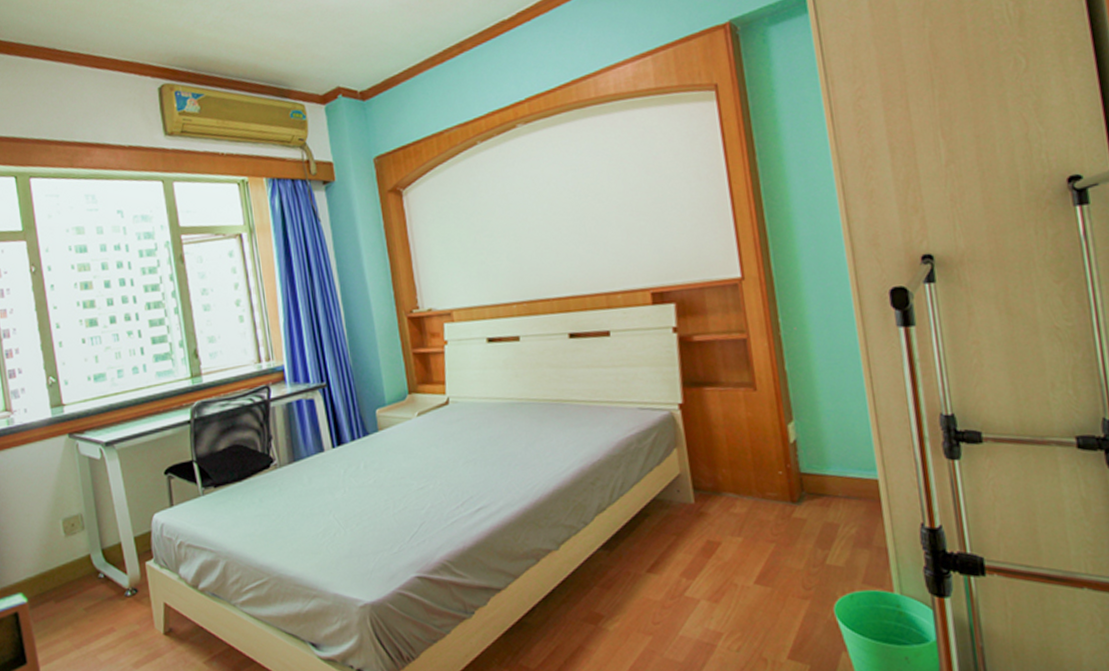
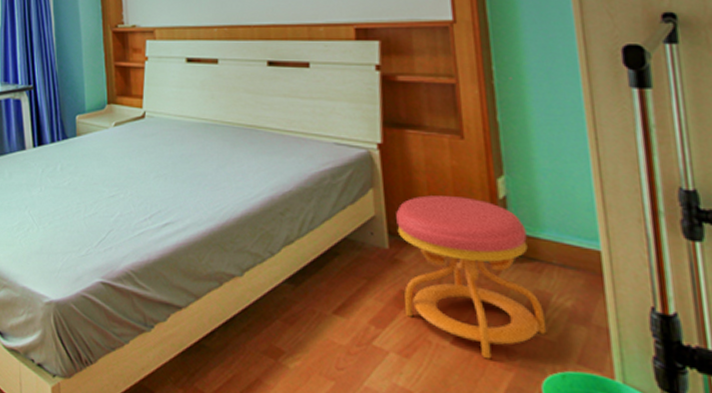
stool: none [699,445,836,592] -> present [396,195,547,360]

